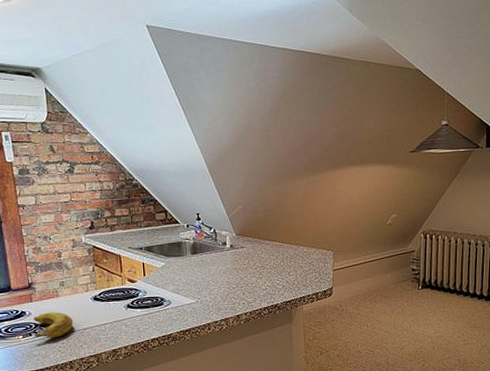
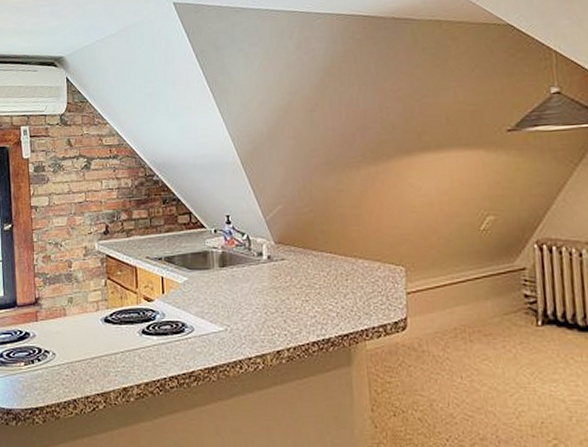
banana: present [34,312,73,338] -> none [38,335,80,368]

